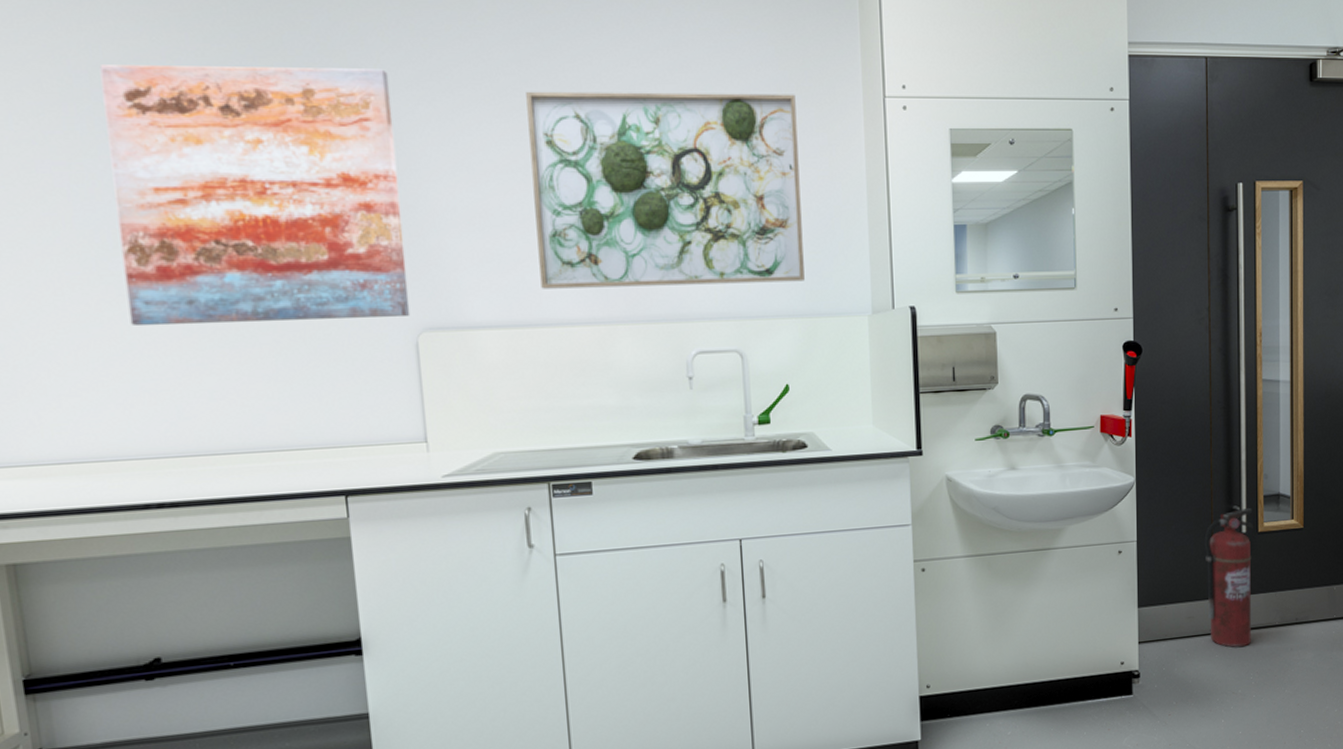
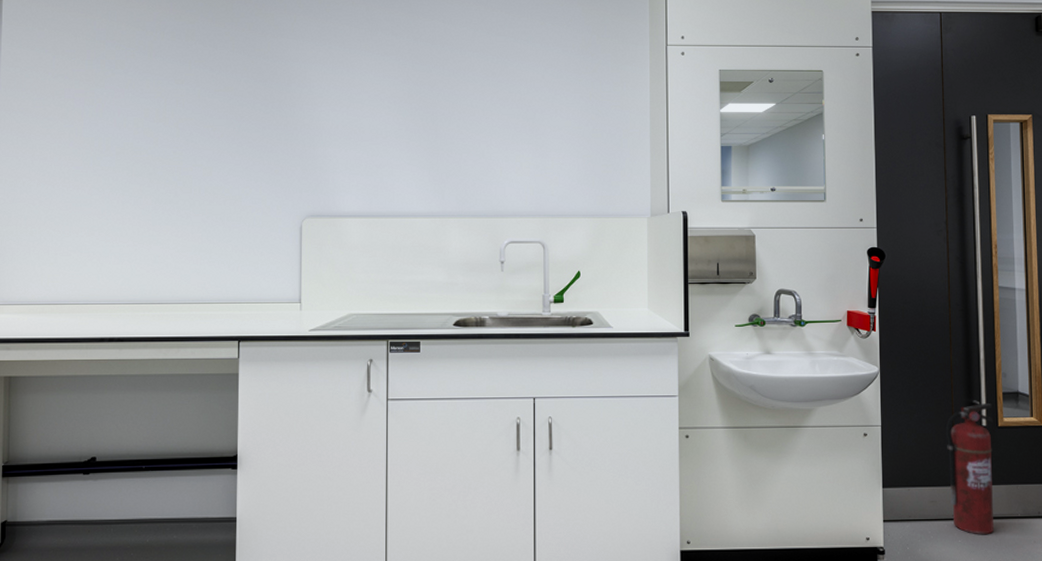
wall art: present [99,65,411,327] -> none [109,25,301,207]
wall art: present [526,91,805,289] -> none [394,41,597,188]

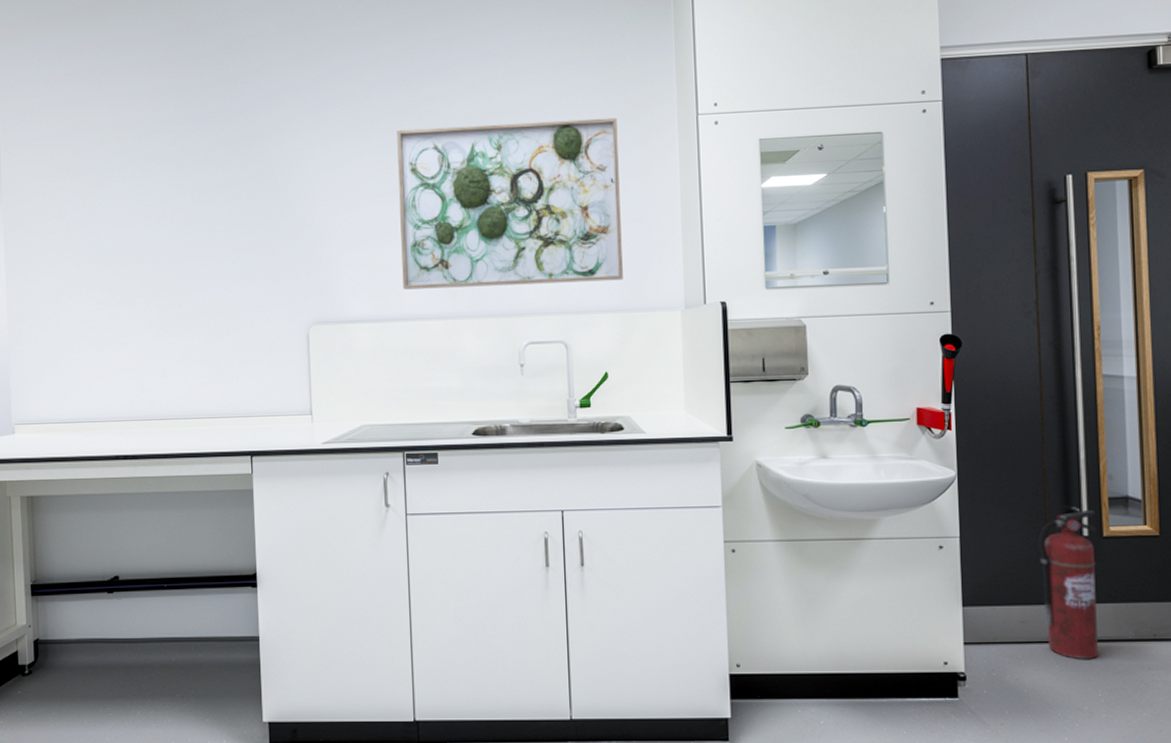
wall art: none [394,41,597,188] -> present [397,117,623,290]

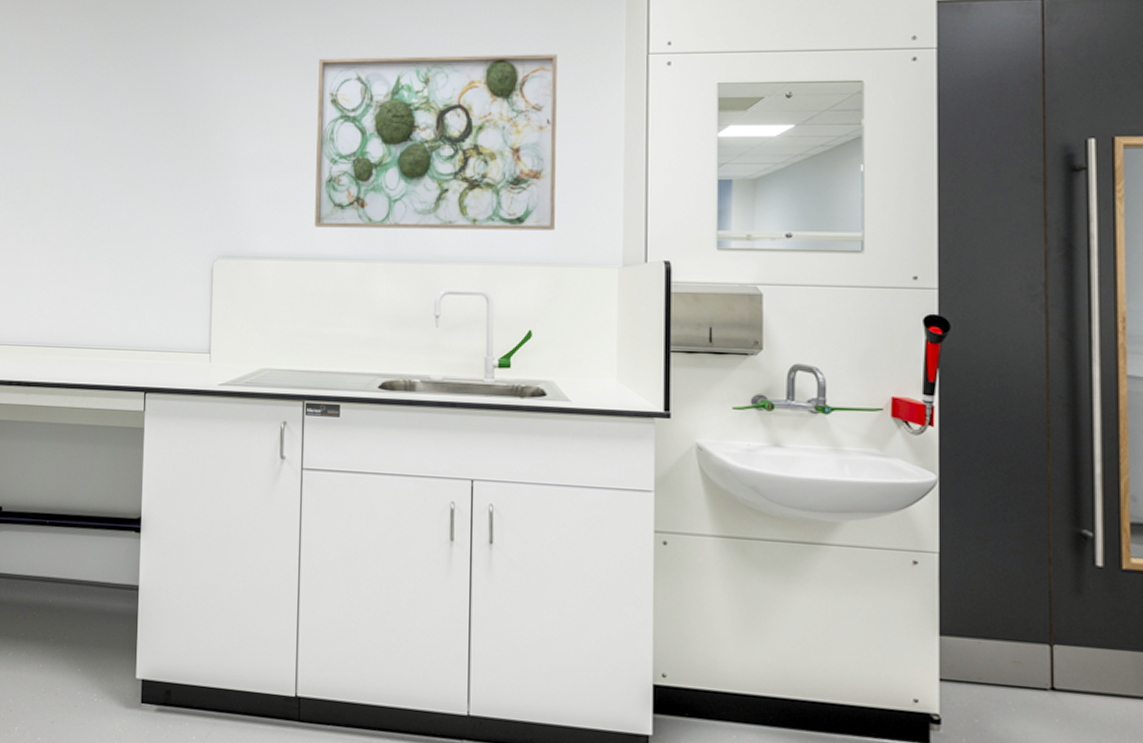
fire extinguisher: present [1038,510,1098,660] -> none [1038,535,1113,718]

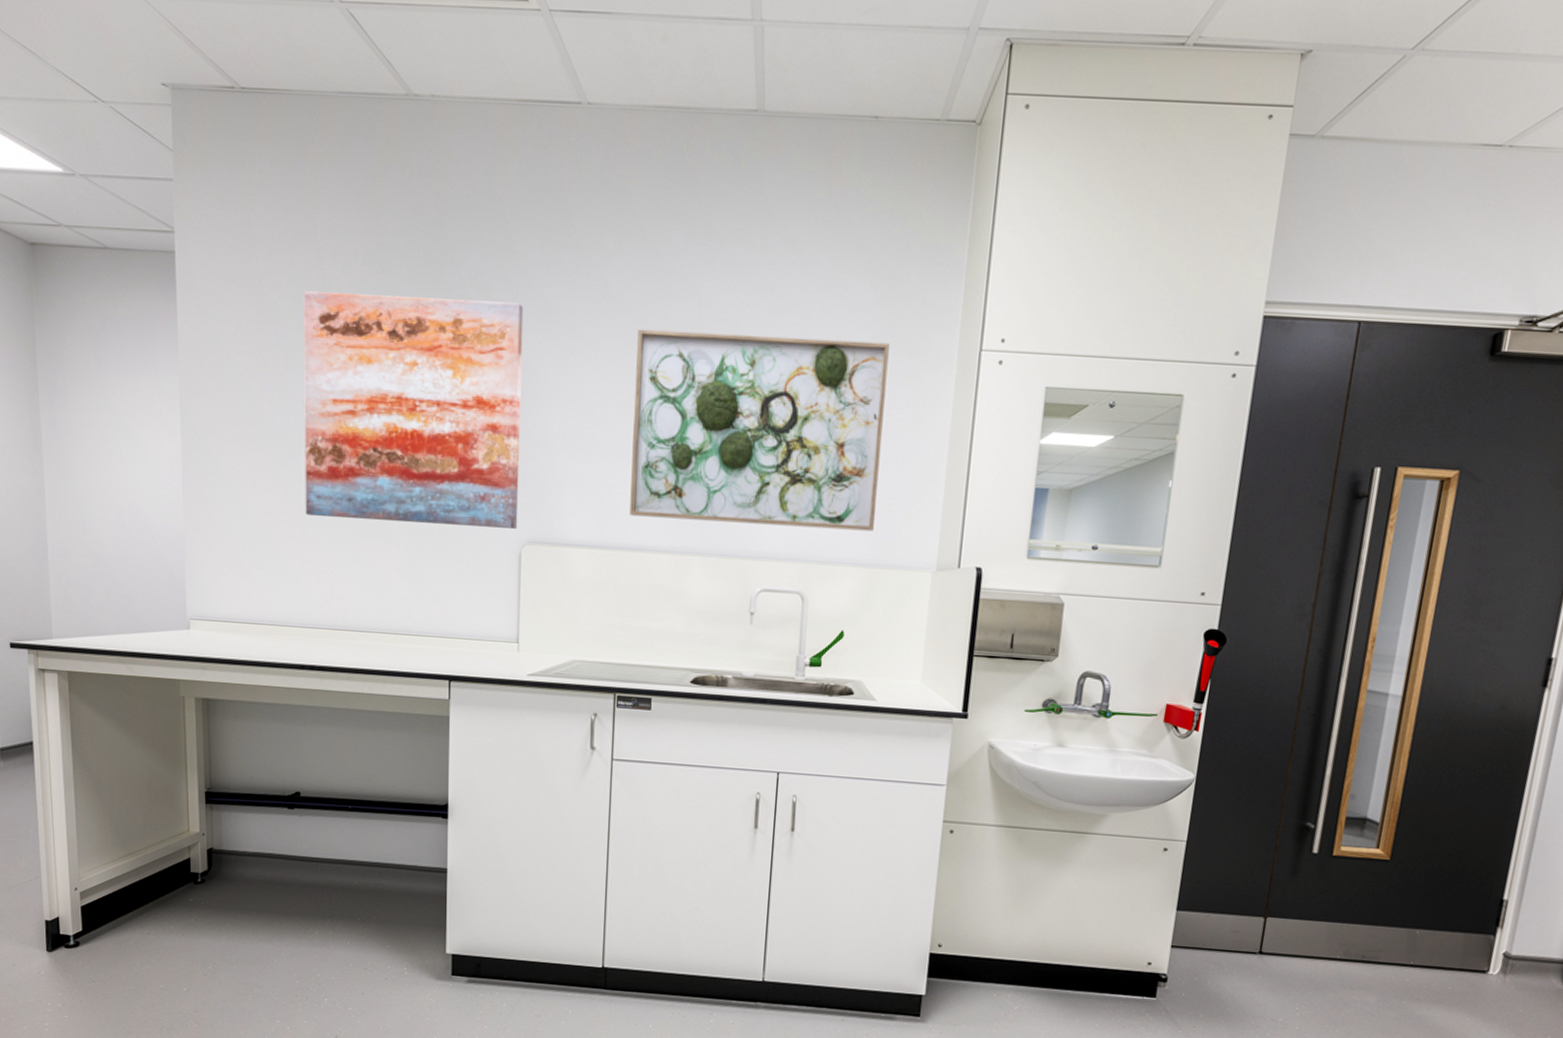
wall art: none [20,44,216,245] -> present [303,291,524,529]

